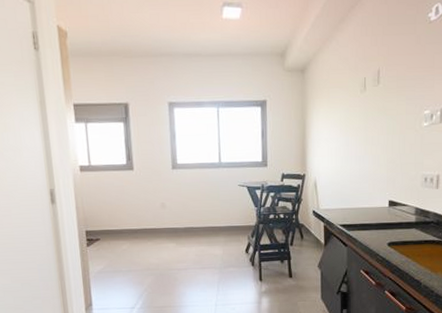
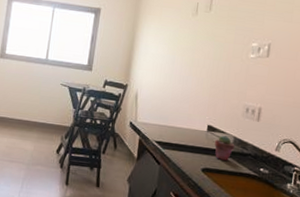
potted succulent: none [397,208,417,232] -> present [214,135,235,161]

